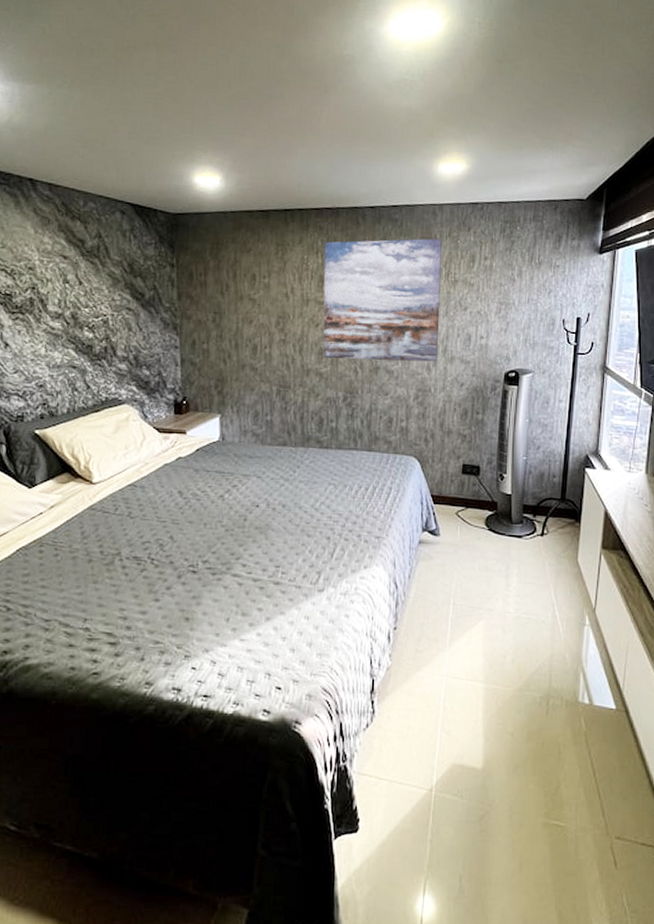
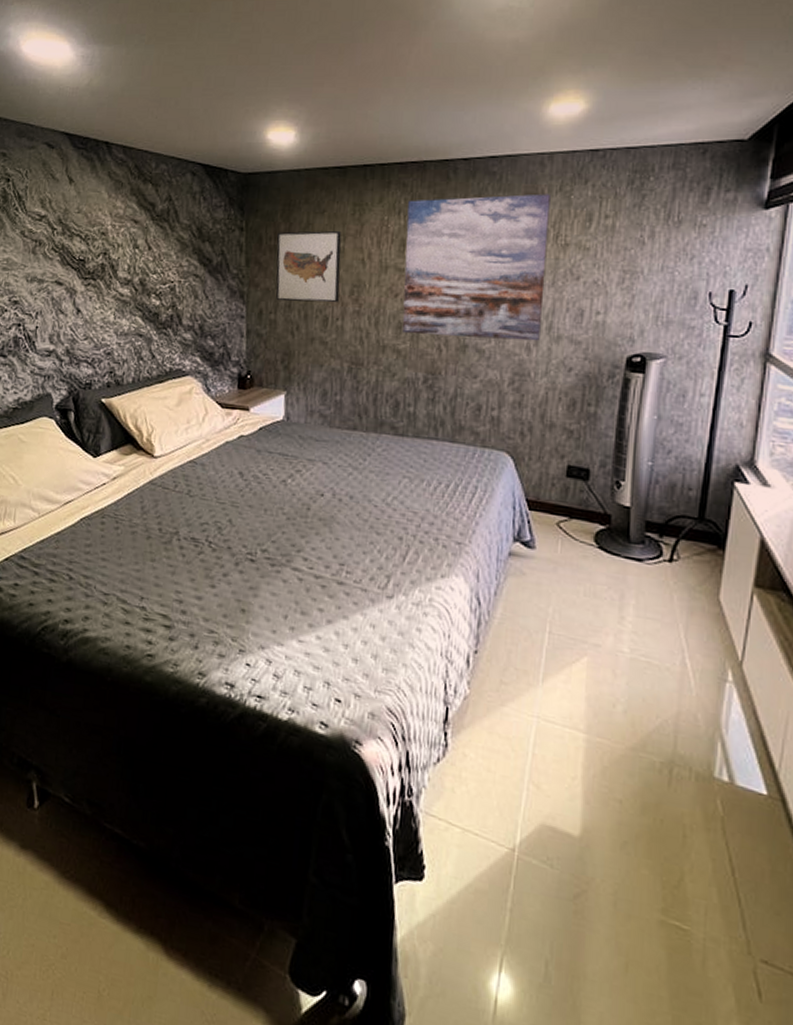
wall art: none [206,267,267,333] -> present [275,230,342,303]

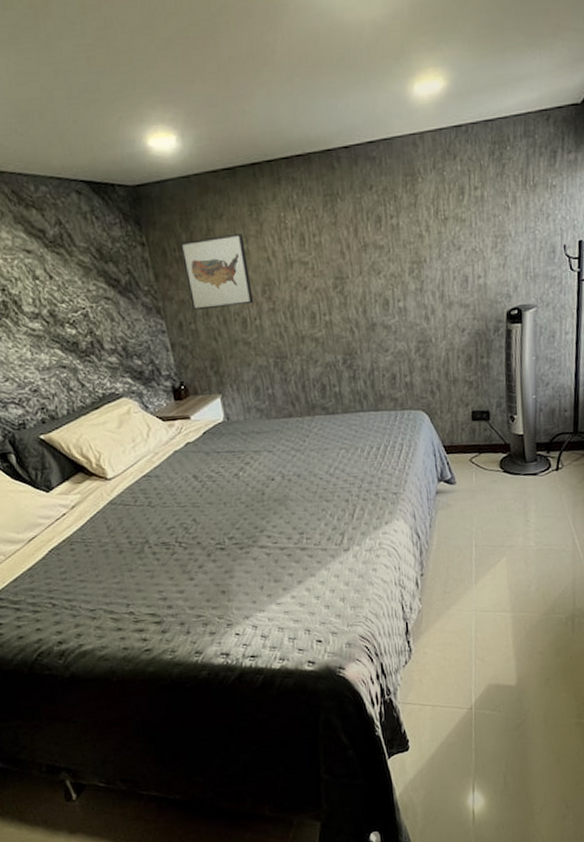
wall art: present [402,193,551,342] -> none [300,173,435,322]

